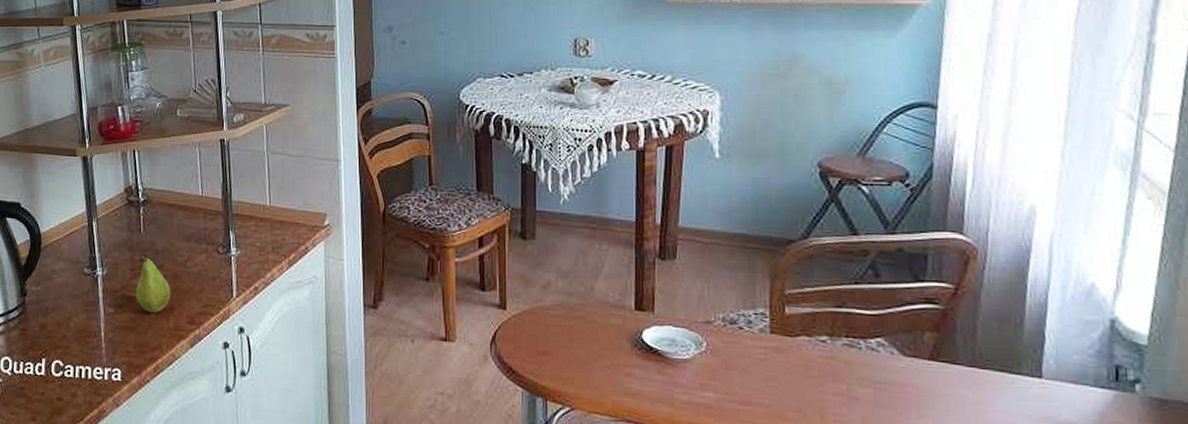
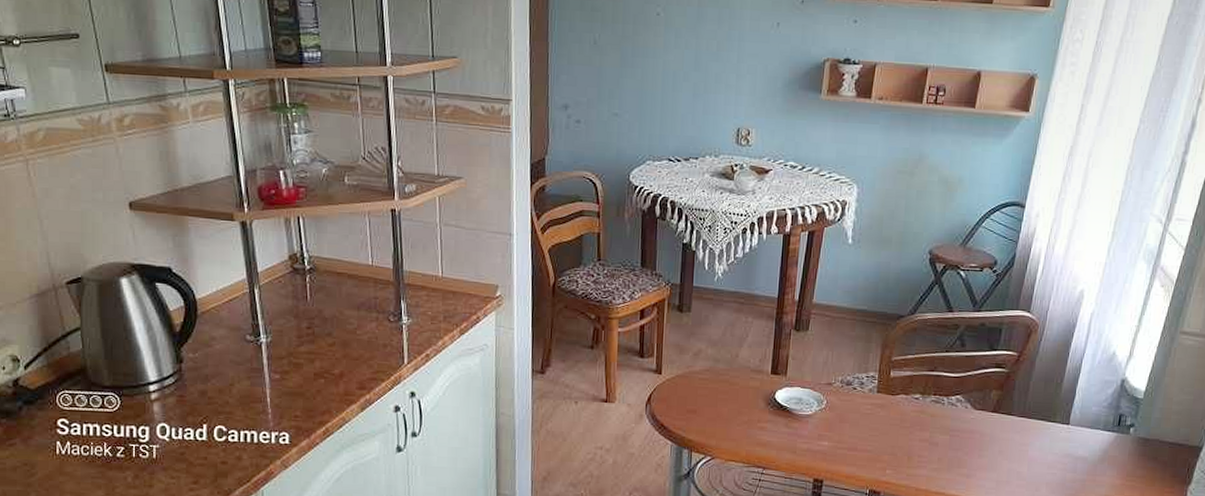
fruit: present [136,254,171,313] -> none [303,322,340,379]

